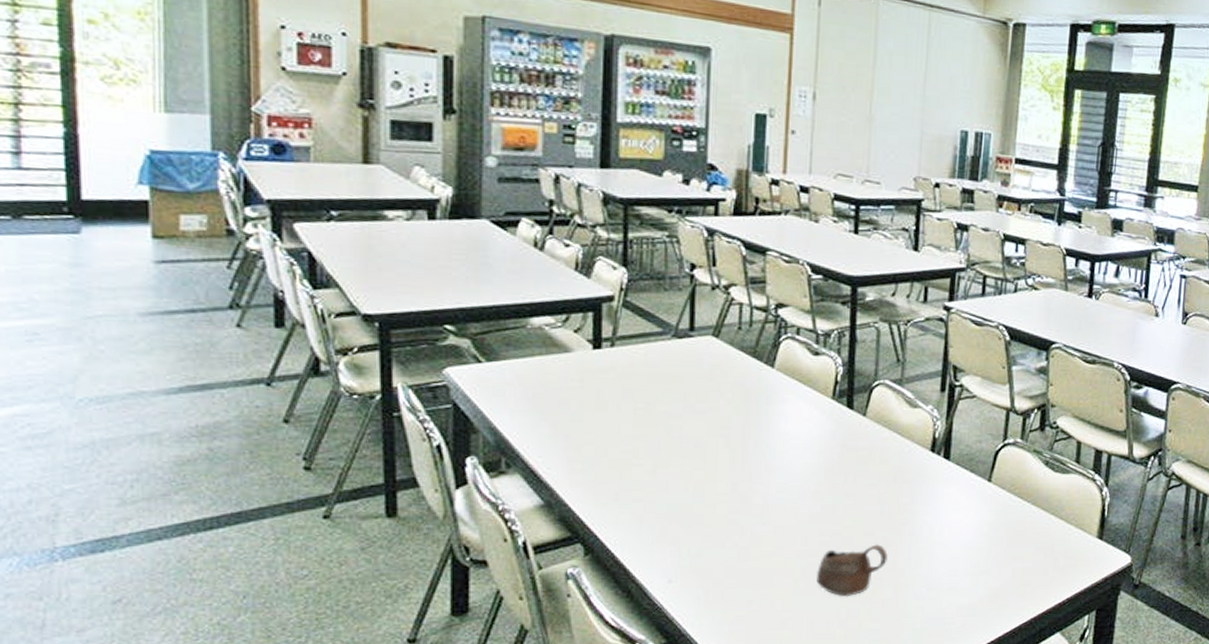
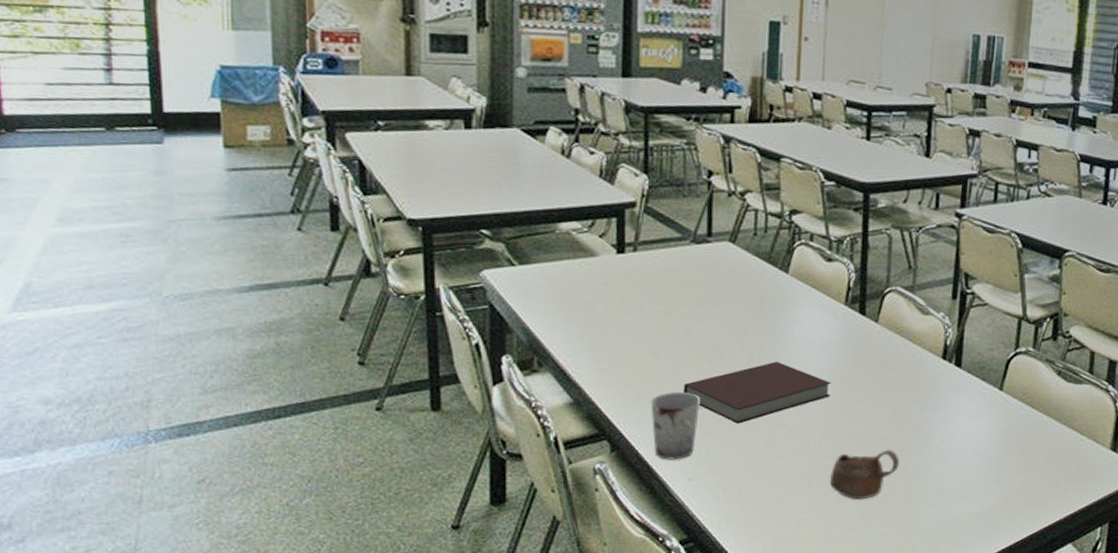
cup: none [628,490,682,562] -> present [651,391,701,460]
notebook: none [662,458,818,522] -> present [683,361,831,424]

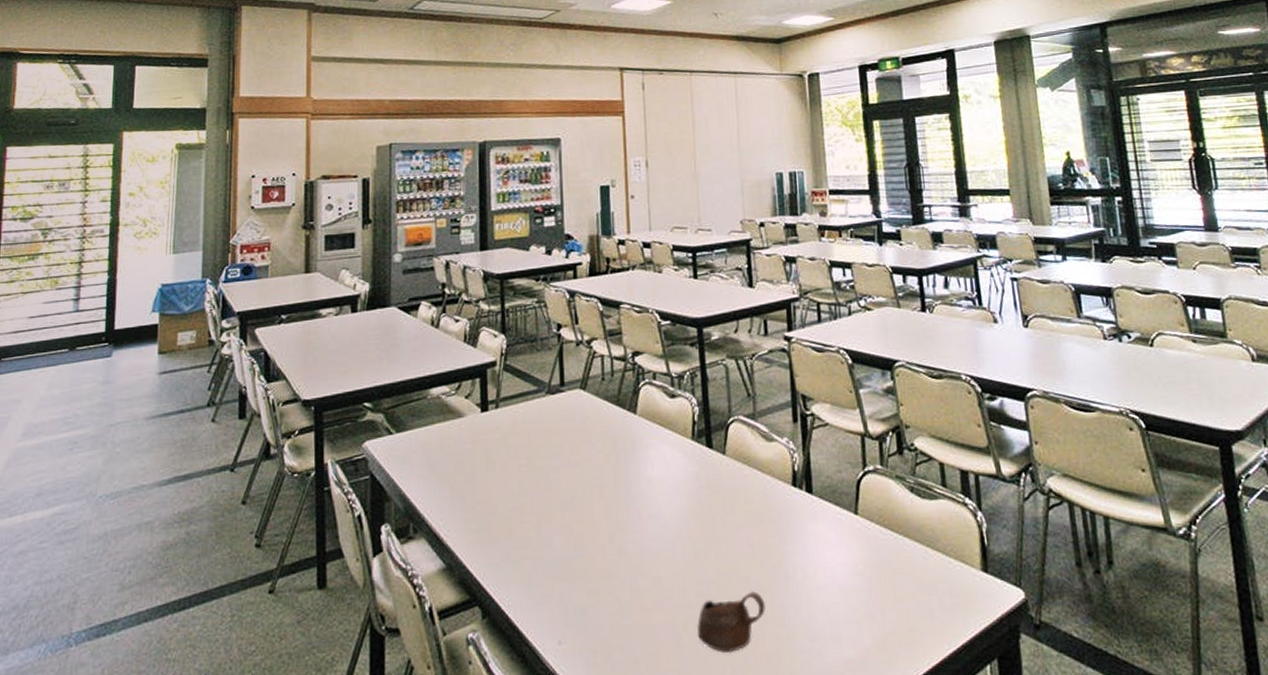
cup: present [651,391,701,460] -> none [518,546,565,623]
notebook: present [683,361,831,424] -> none [547,505,688,577]

